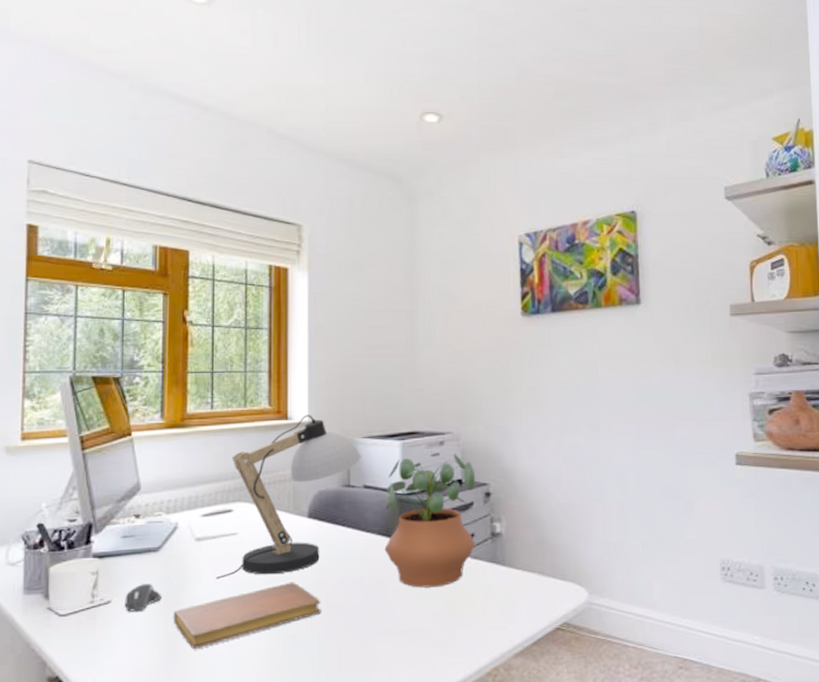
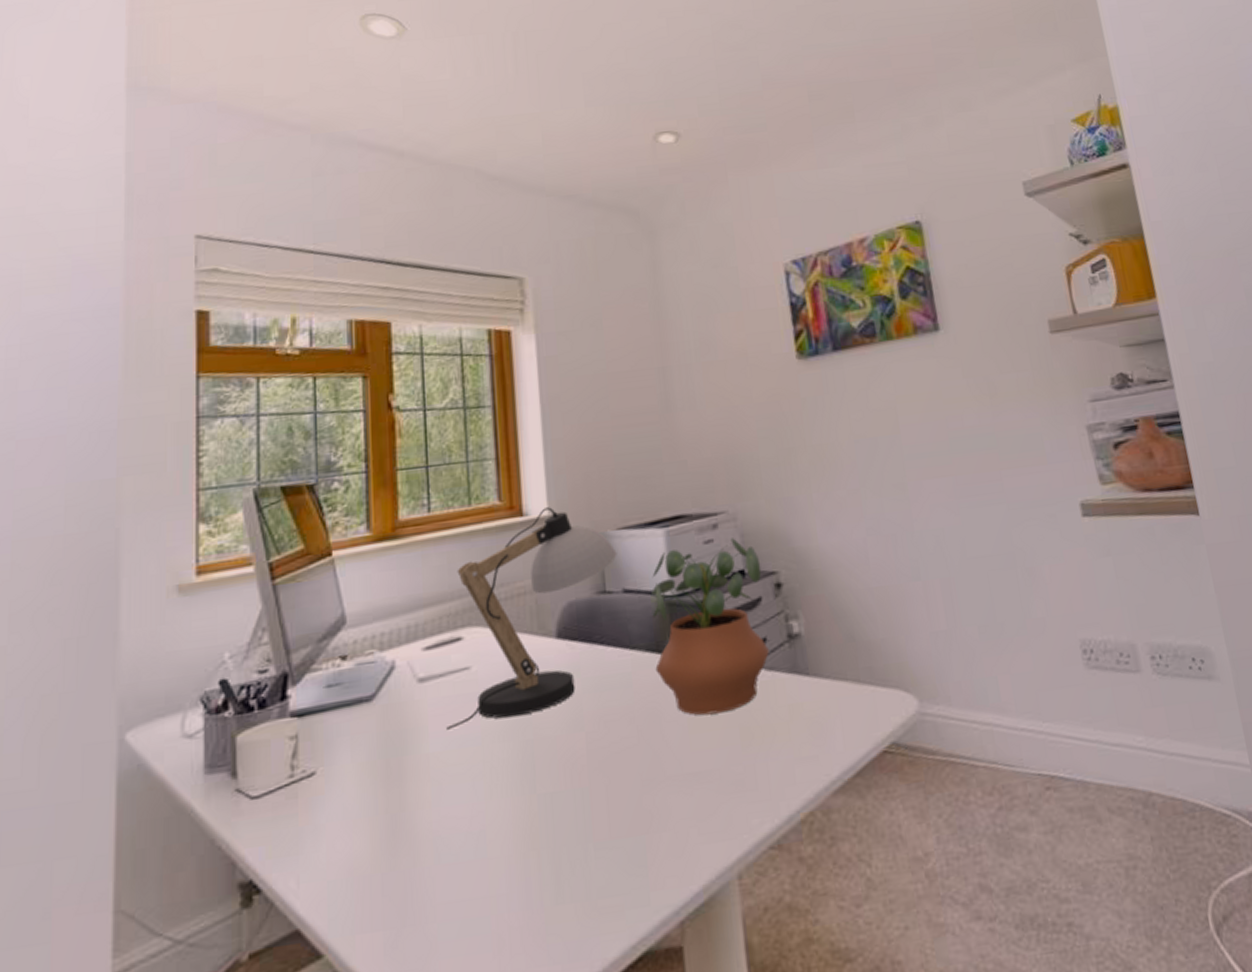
computer mouse: present [124,584,161,612] -> none [333,744,379,785]
notebook: present [173,582,321,649] -> none [394,723,582,826]

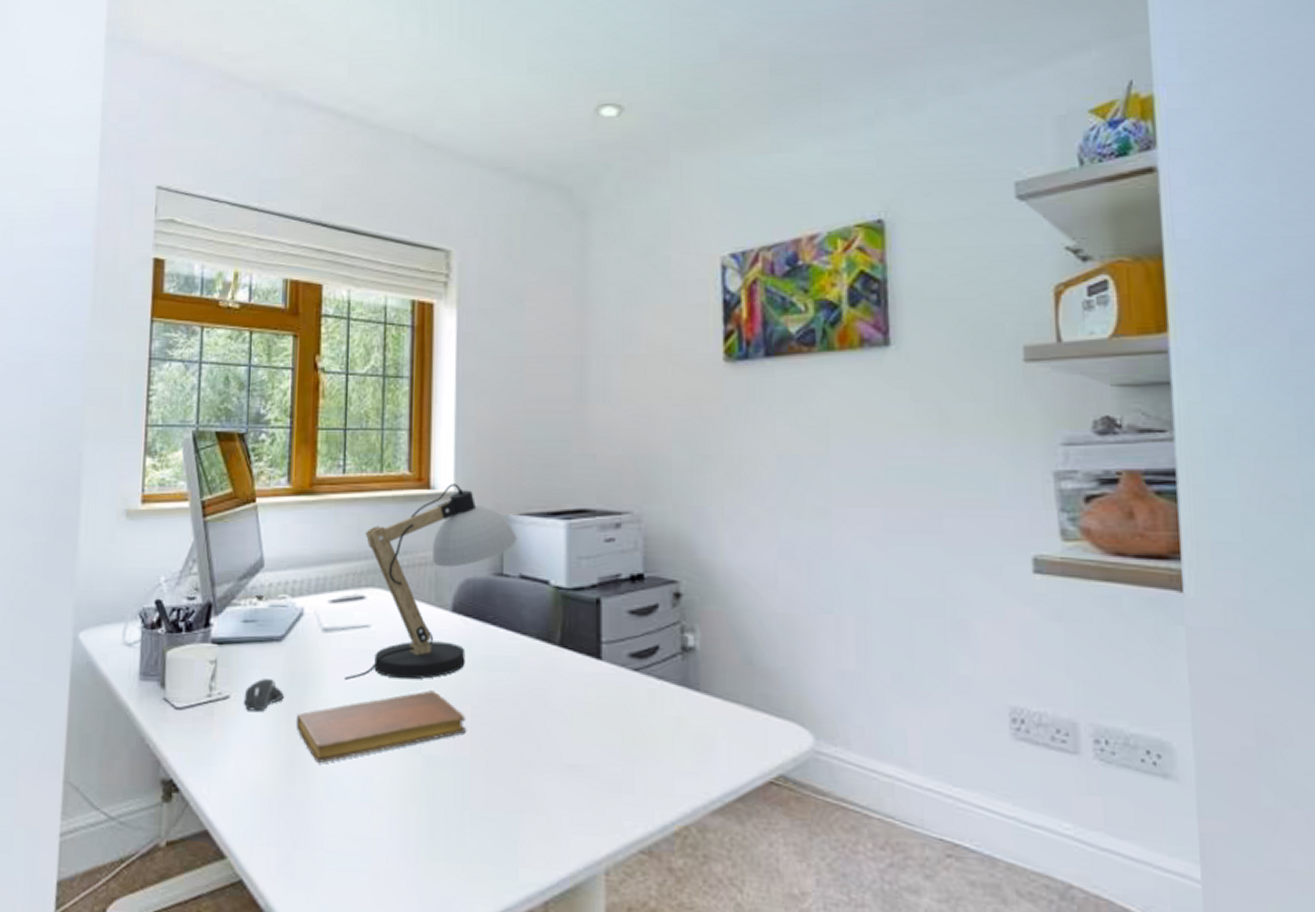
computer mouse: none [333,744,379,785] -> present [244,679,284,712]
notebook: none [394,723,582,826] -> present [295,690,466,763]
potted plant: present [651,538,769,716] -> none [544,540,662,713]

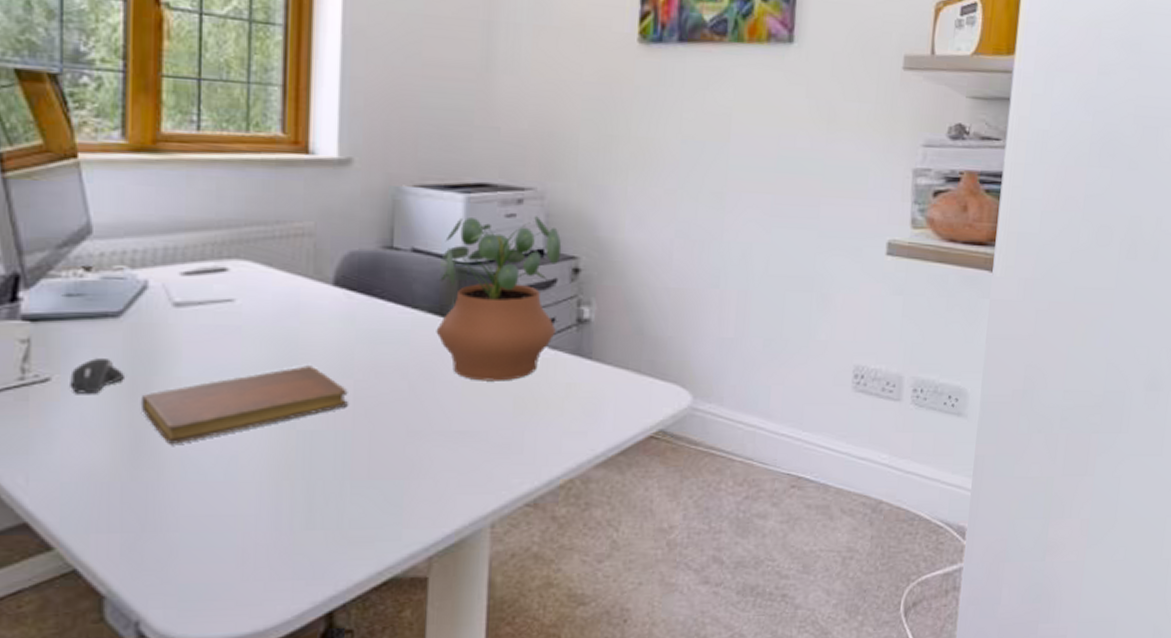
desk lamp: present [345,484,517,680] -> none [203,149,410,357]
potted plant: none [544,540,662,713] -> present [436,216,562,381]

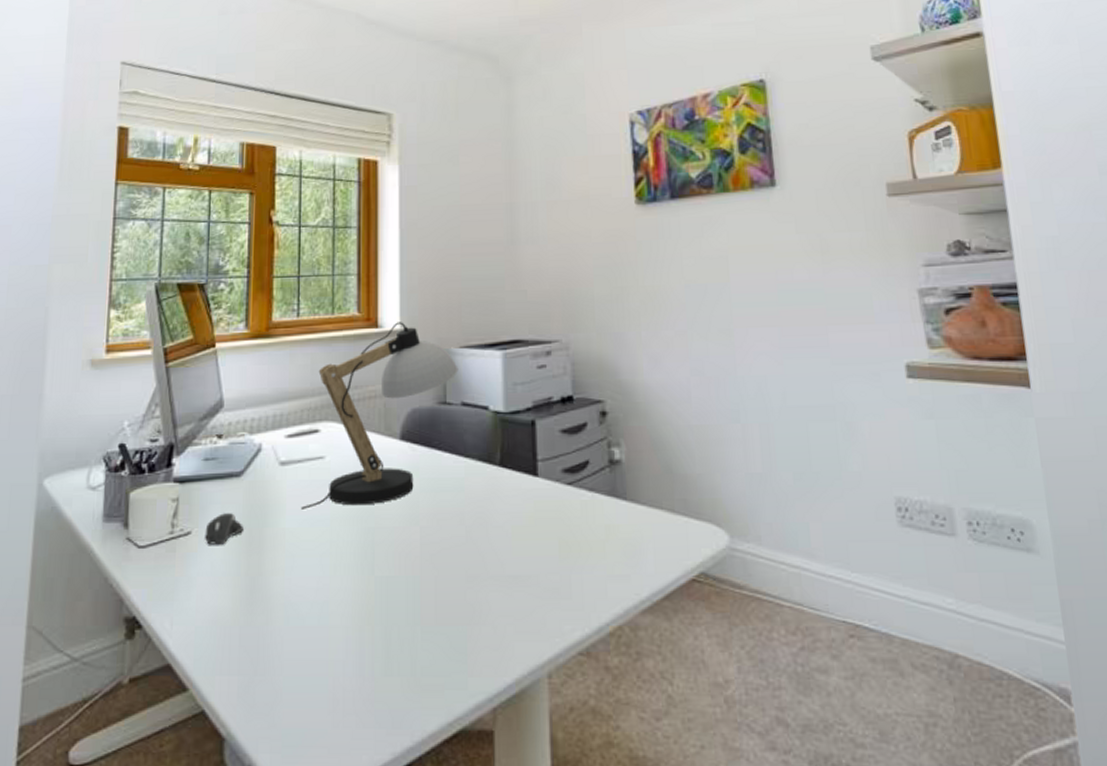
notebook: present [140,366,348,444] -> none [255,514,416,590]
desk lamp: none [203,149,410,357] -> present [301,322,459,509]
potted plant: present [436,216,562,381] -> none [486,365,591,525]

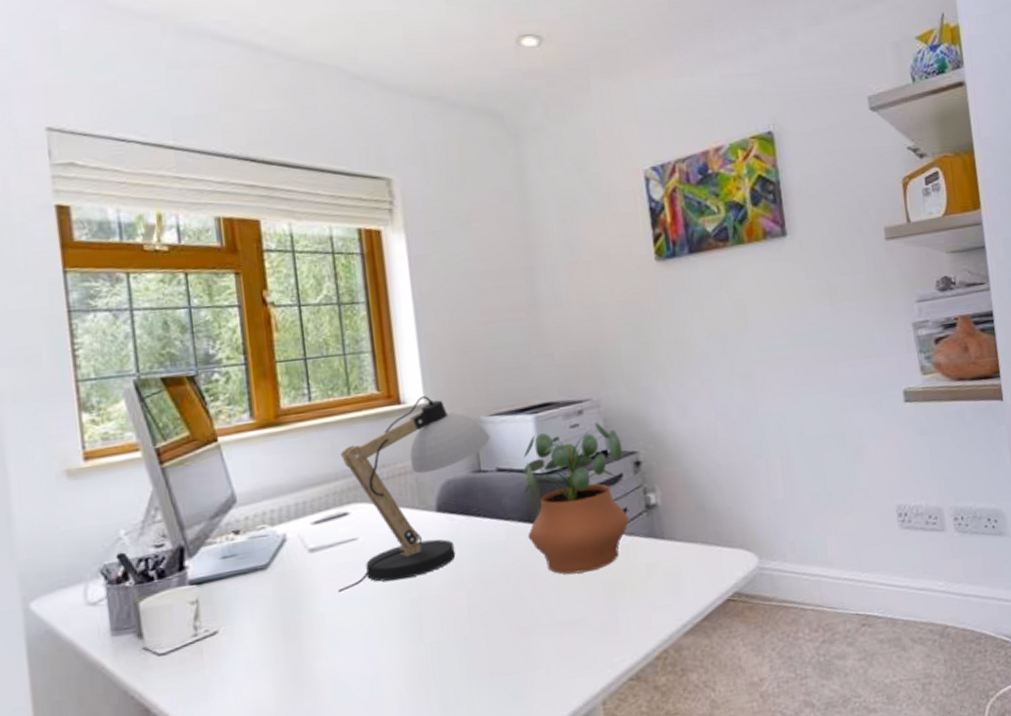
computer mouse: present [205,513,243,545] -> none [233,606,277,641]
potted plant: none [486,365,591,525] -> present [523,422,629,575]

